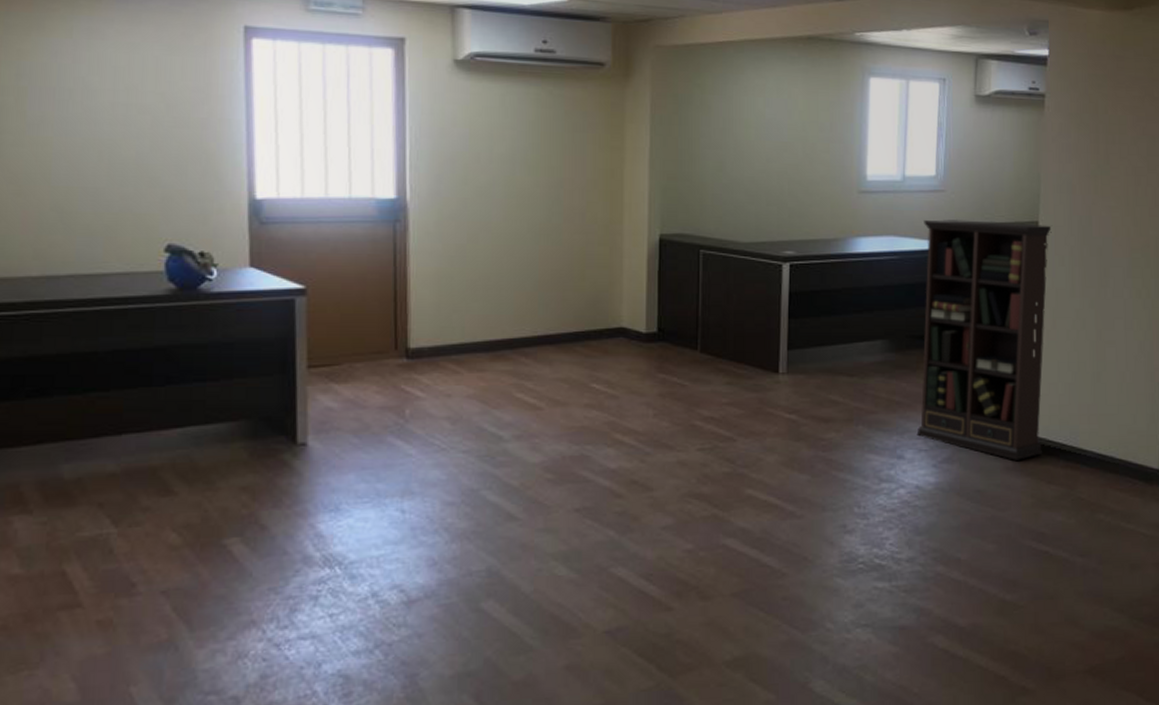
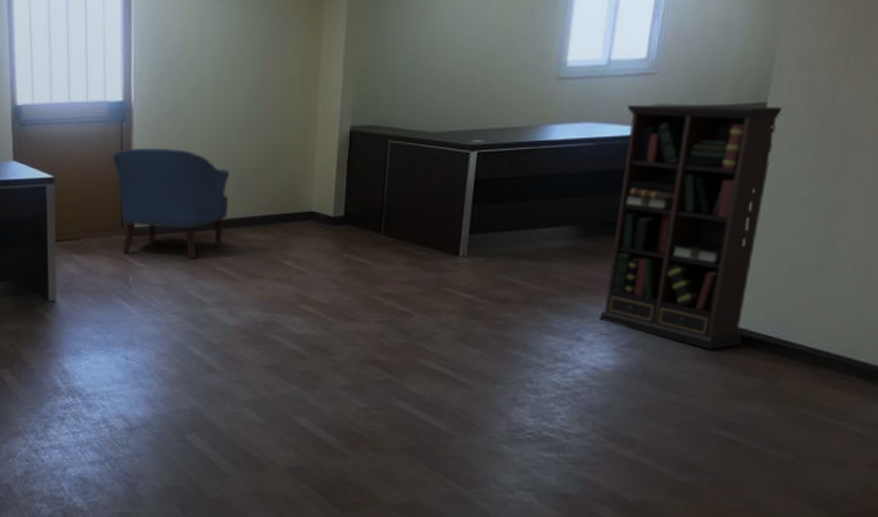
chair: none [382,253,528,384] -> present [112,147,230,258]

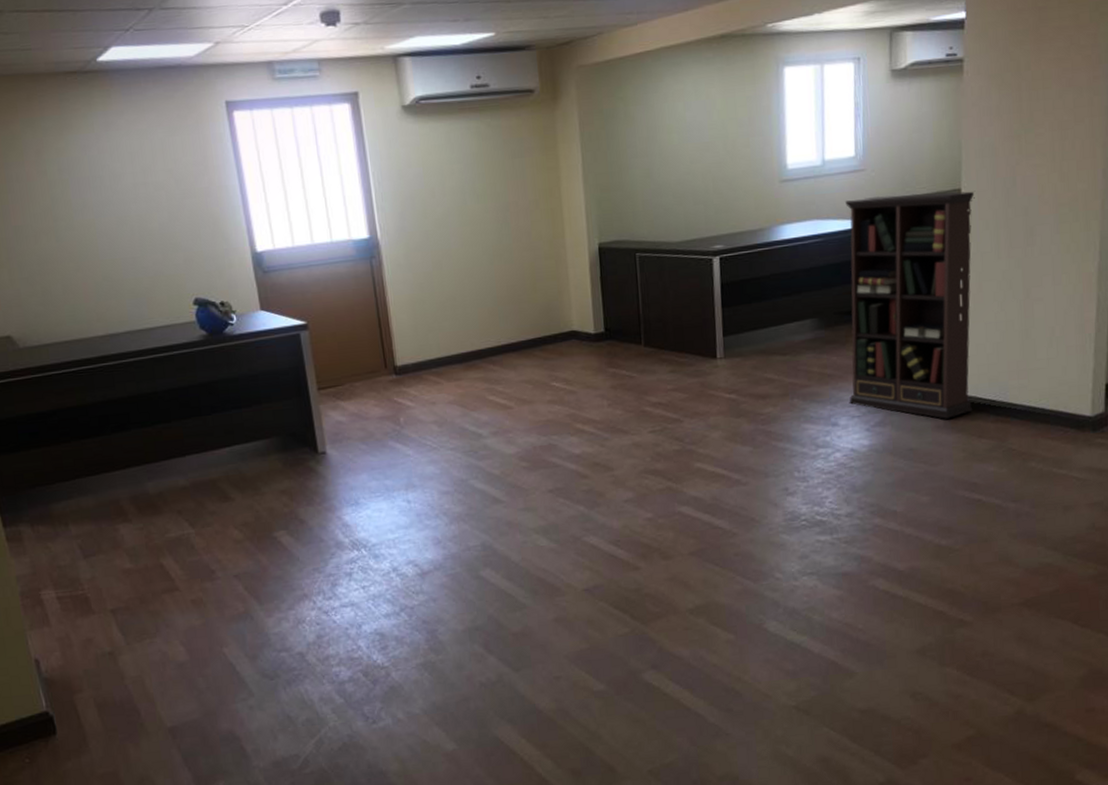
chair: present [112,147,230,258] -> none [365,281,491,393]

